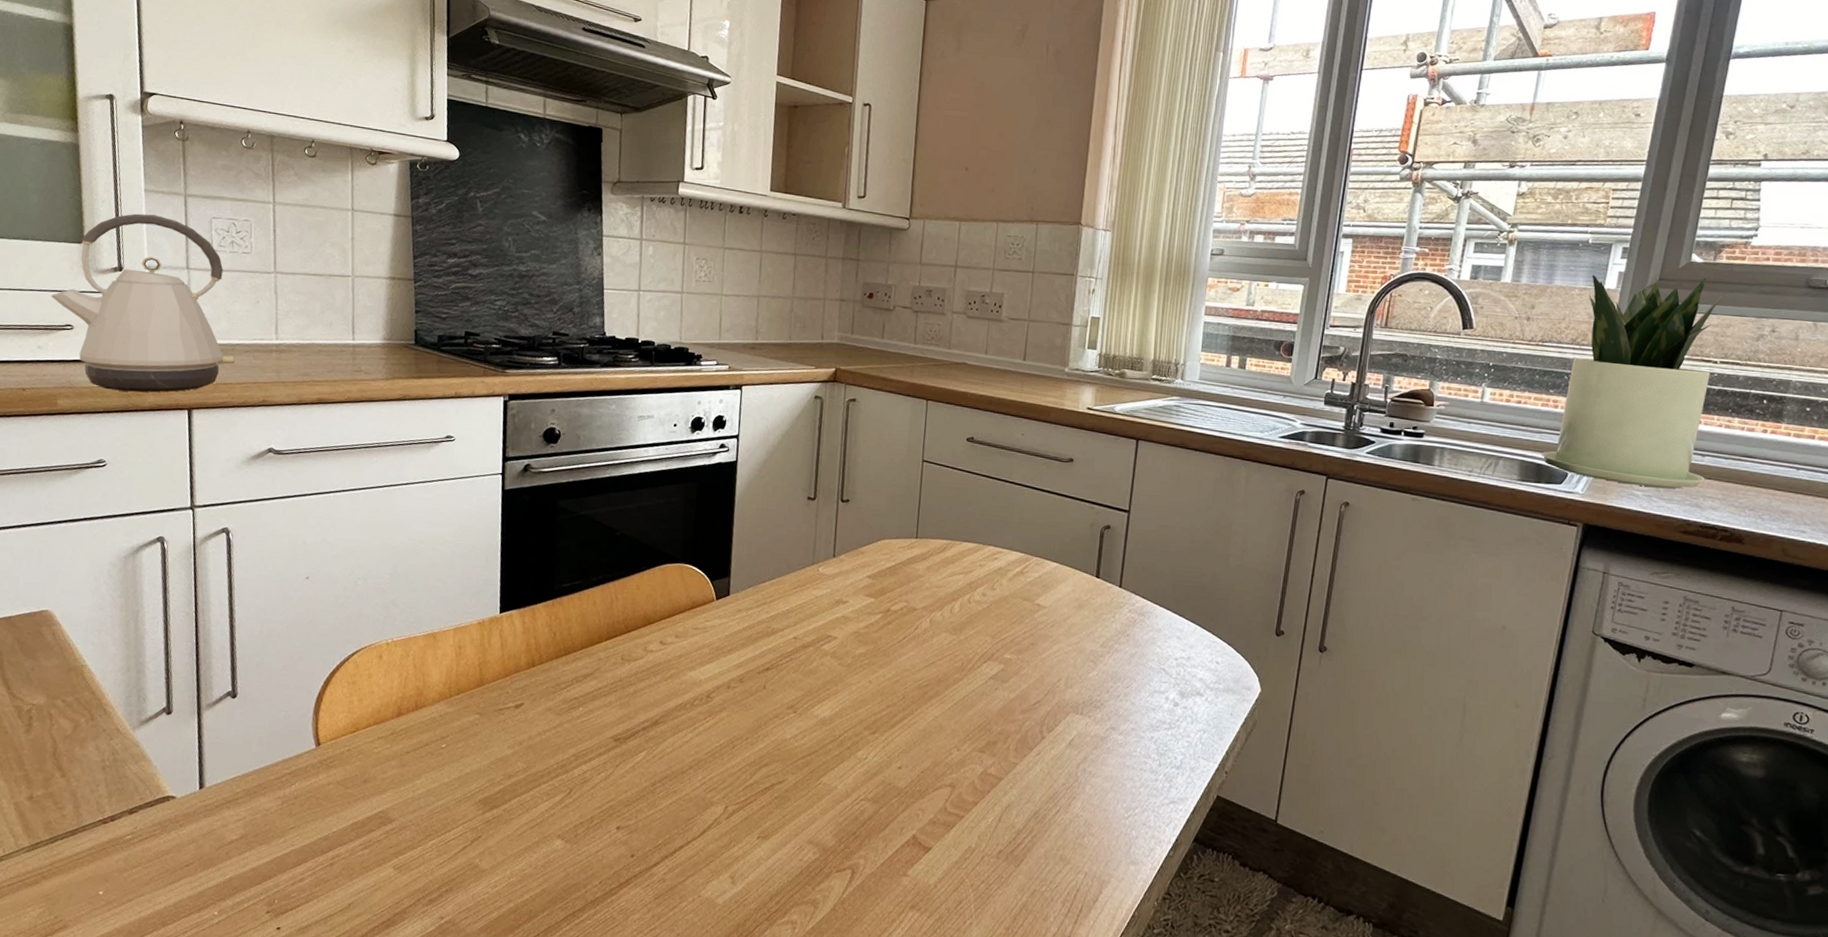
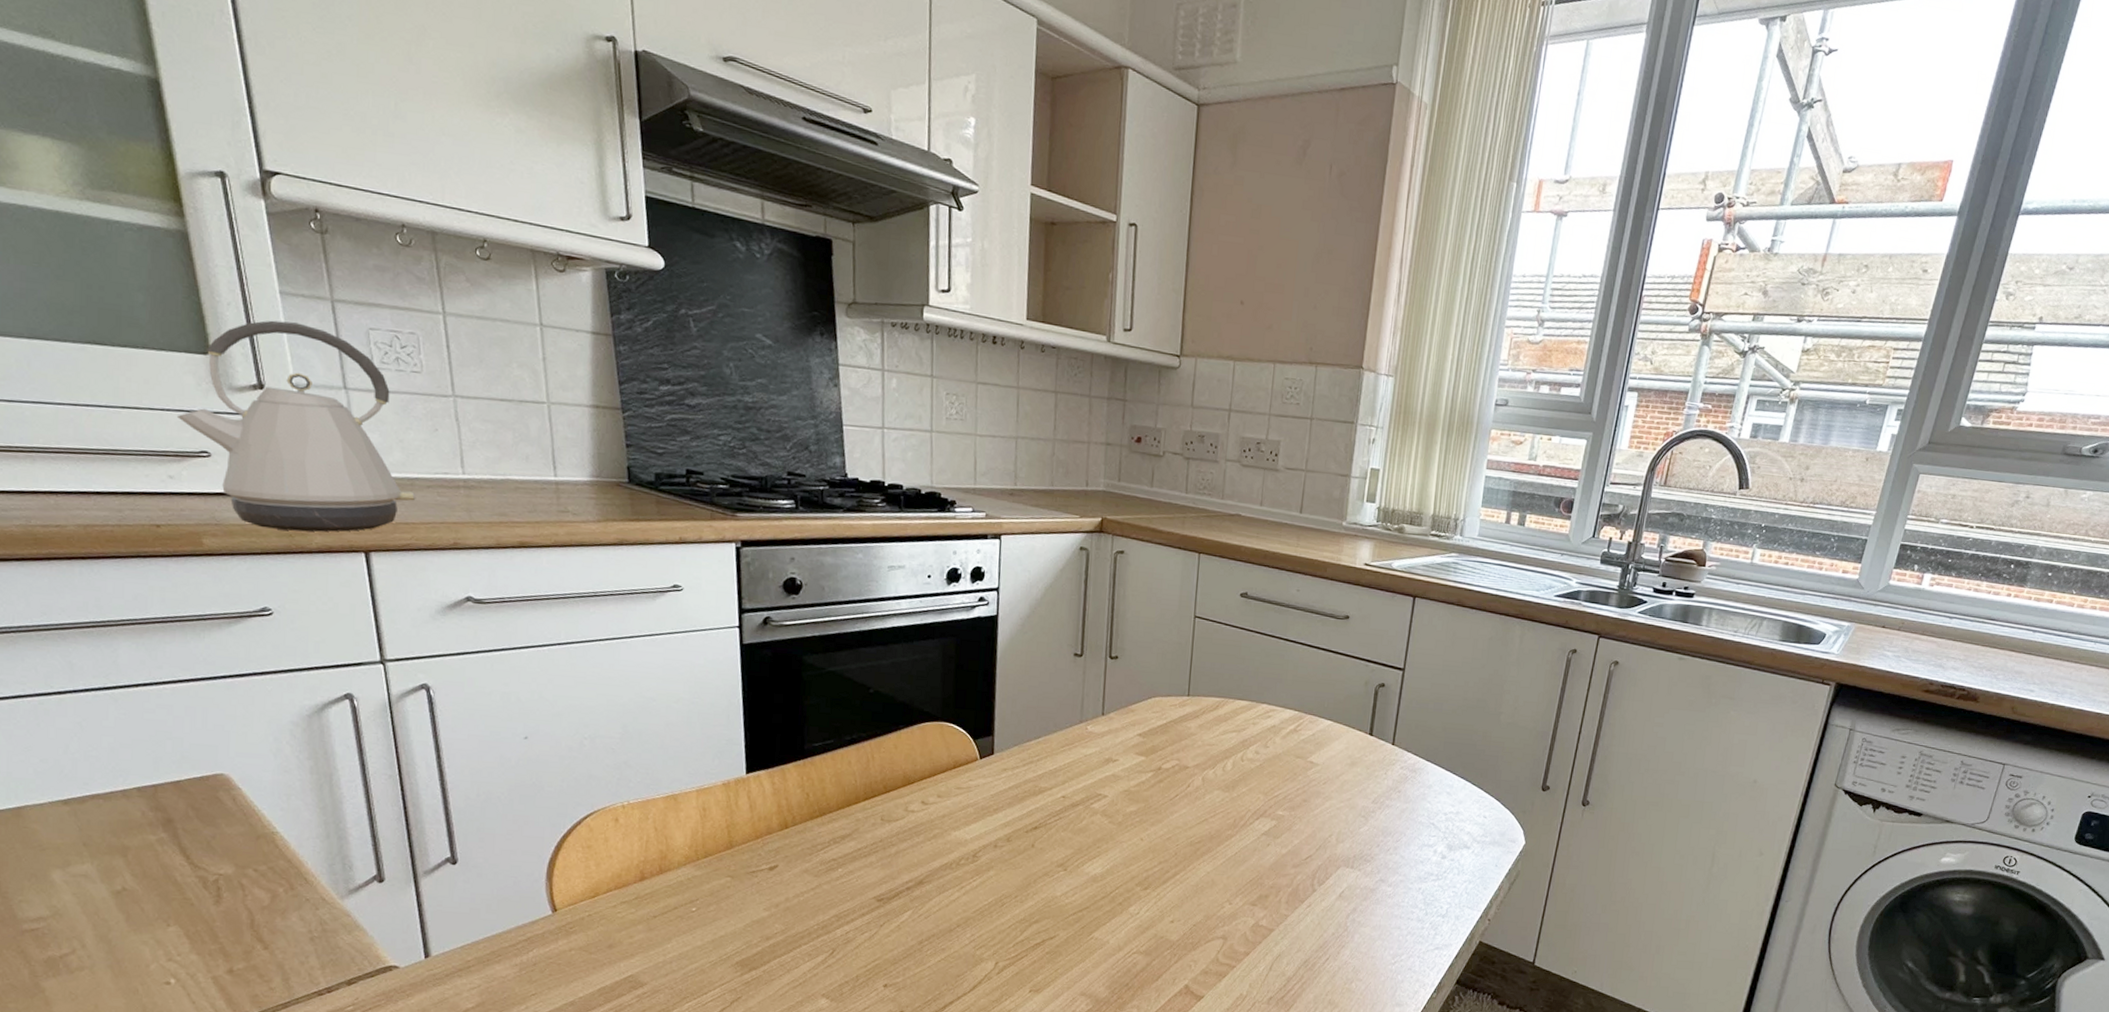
planter: present [1541,275,1725,489] -> none [1802,437,1988,650]

